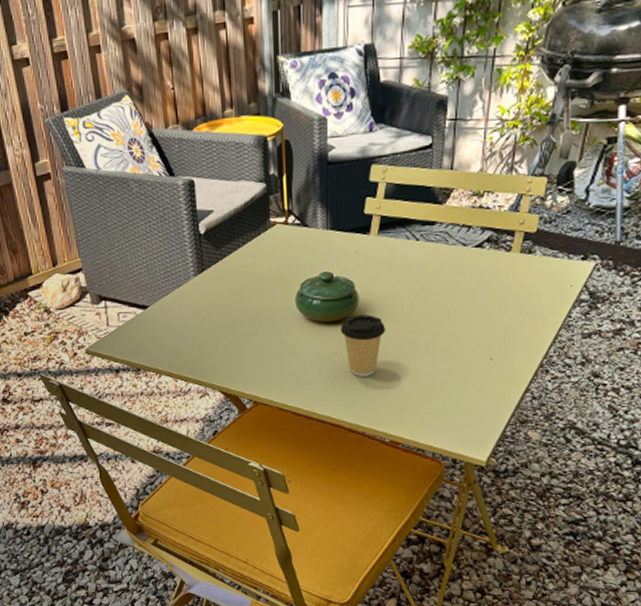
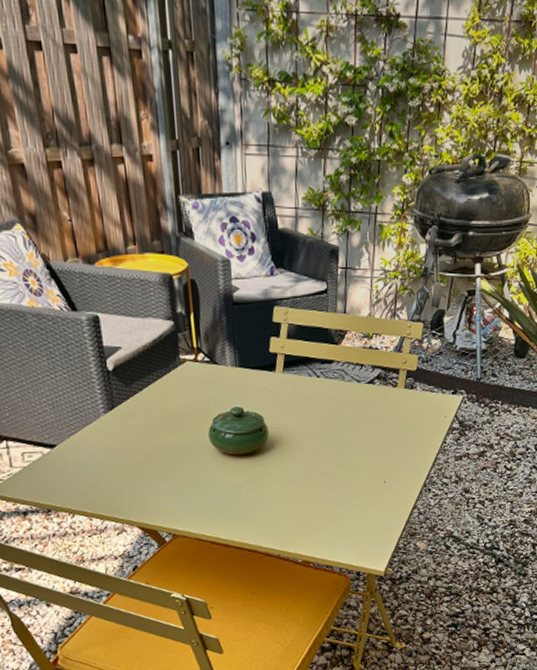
coffee cup: present [341,315,387,377] -> none [253,446,295,504]

